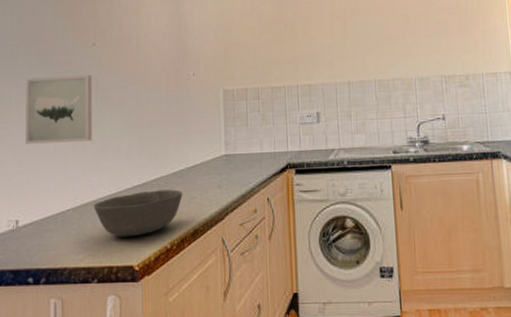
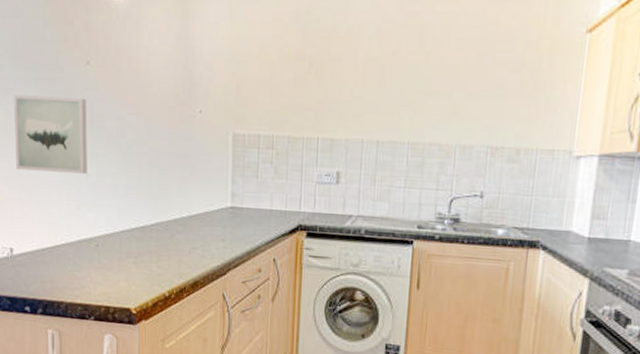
bowl: present [94,189,183,238] -> none [90,235,184,280]

